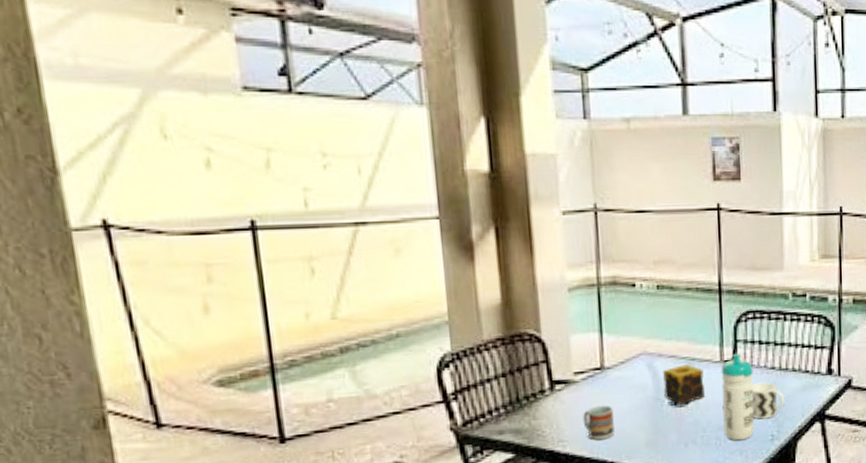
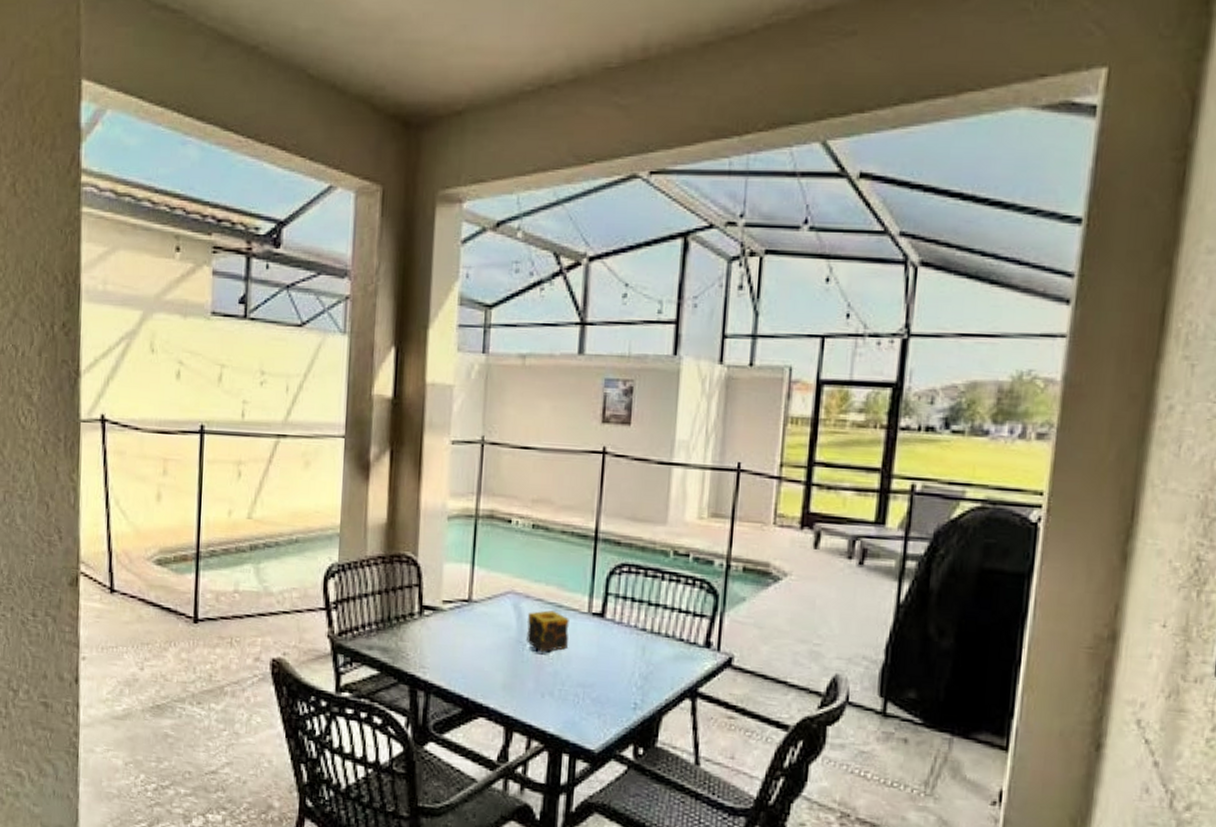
cup: present [583,405,615,440] -> none [445,637,476,674]
water bottle: present [721,353,754,441] -> none [583,607,622,703]
cup: present [752,382,784,420] -> none [616,642,653,685]

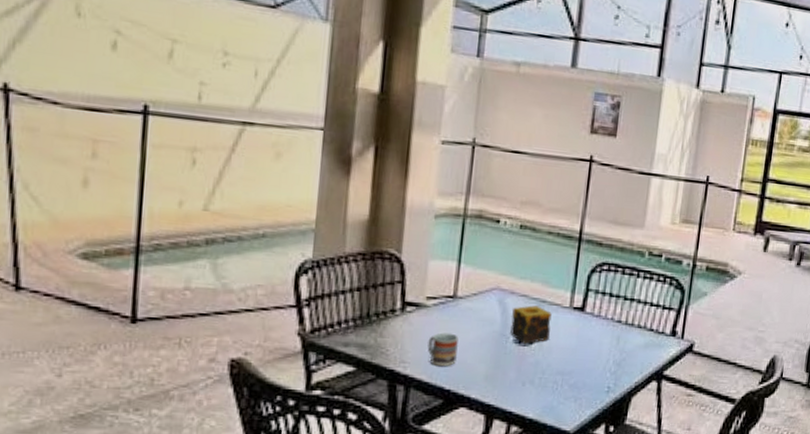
cup: none [445,637,476,674] -> present [427,332,459,367]

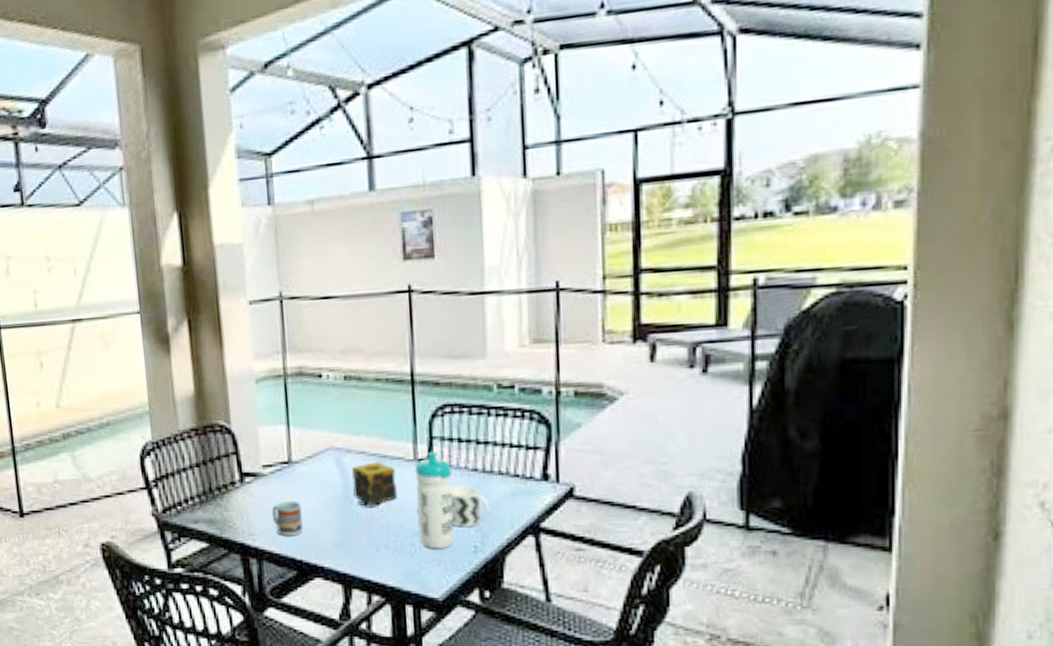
water bottle: none [562,301,600,388] -> present [415,451,454,549]
cup: none [592,333,626,370] -> present [450,485,489,527]

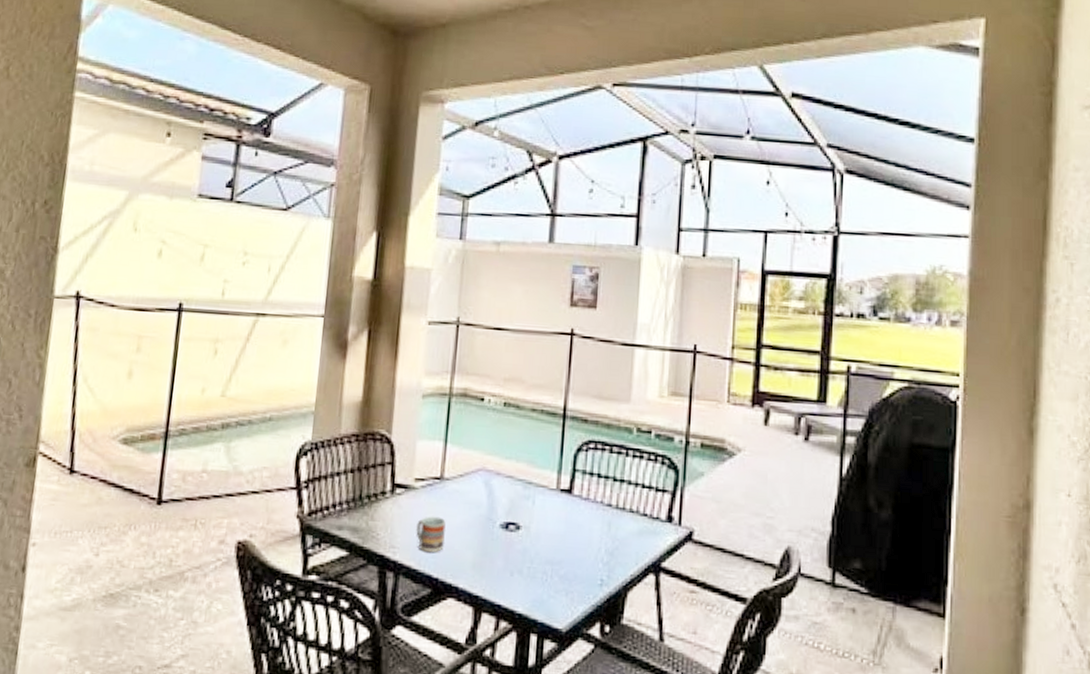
candle: present [350,462,397,505] -> none [497,487,538,529]
water bottle: present [415,451,454,549] -> none [552,483,589,580]
cup: present [450,485,489,527] -> none [583,518,619,561]

